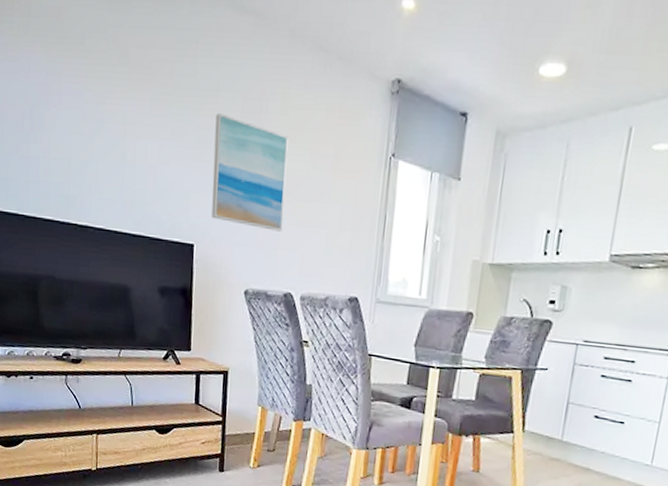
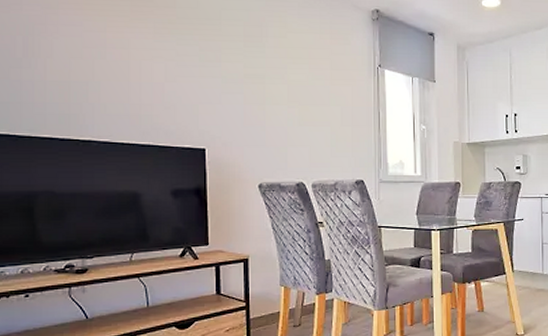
wall art: present [211,113,289,232] -> none [220,38,290,131]

